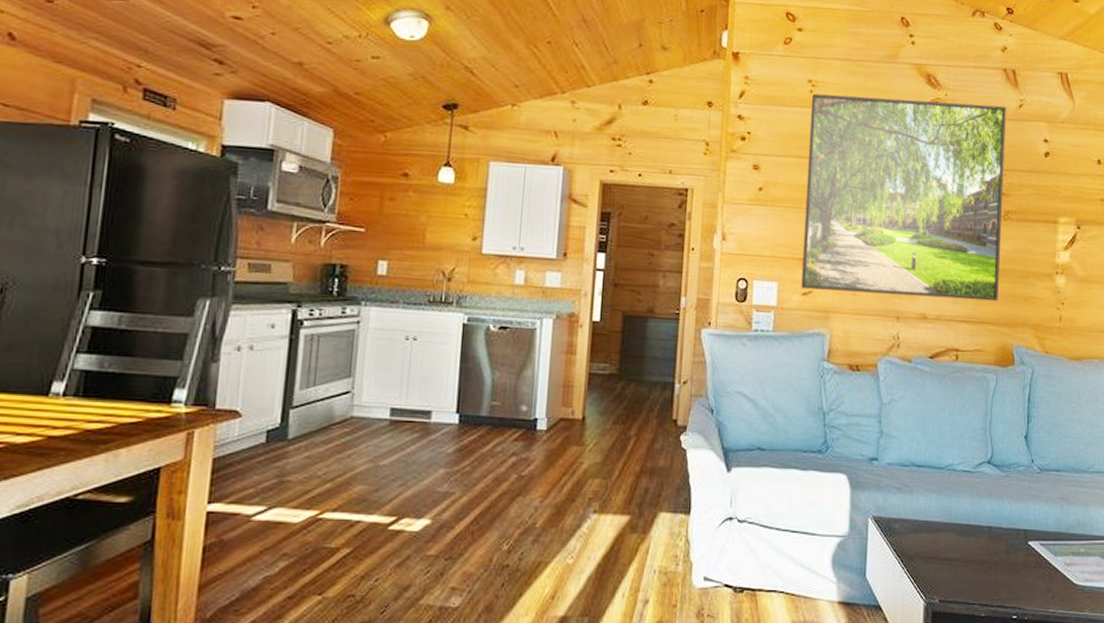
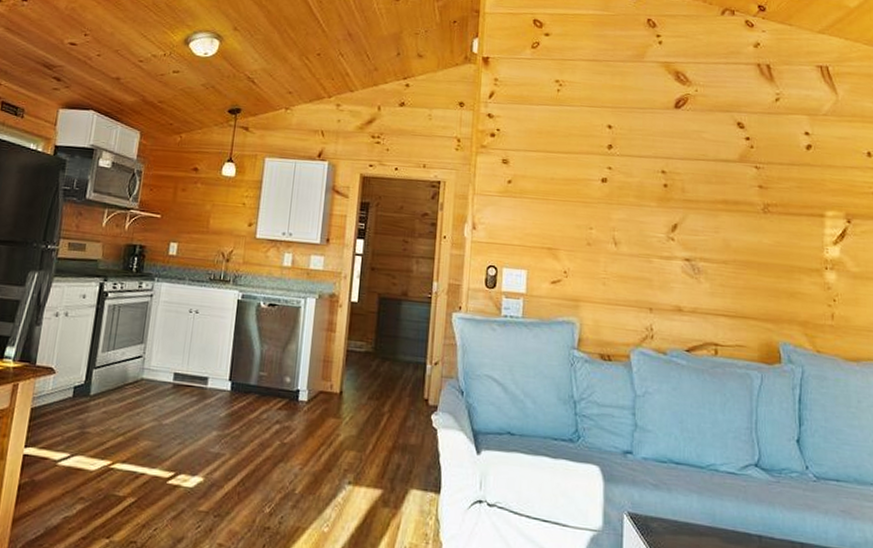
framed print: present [801,93,1006,302] -> none [550,92,761,296]

